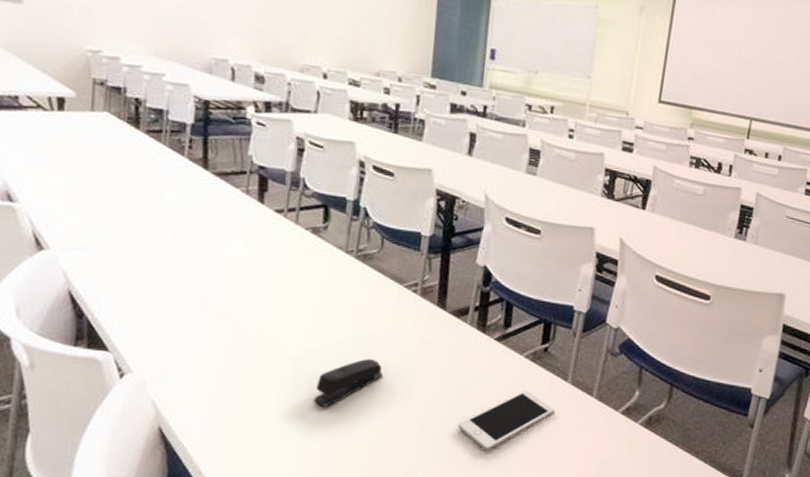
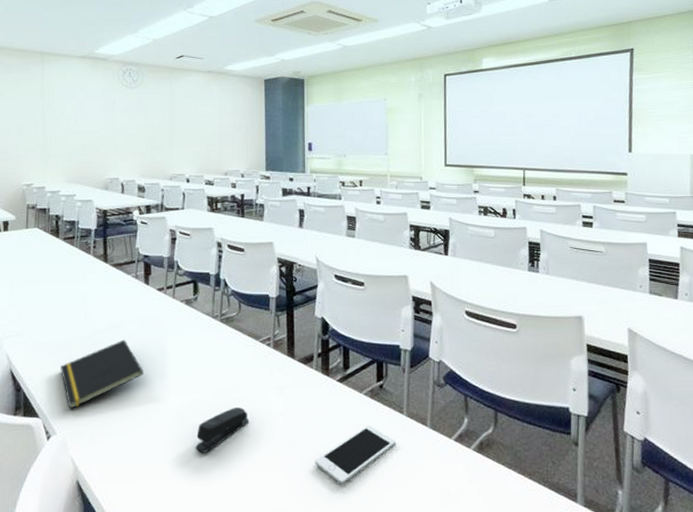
notepad: none [138,267,252,345] -> present [60,339,143,409]

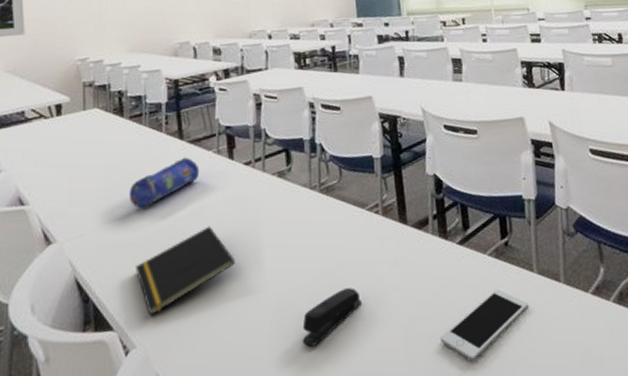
pencil case: none [59,278,120,317] -> present [129,157,200,209]

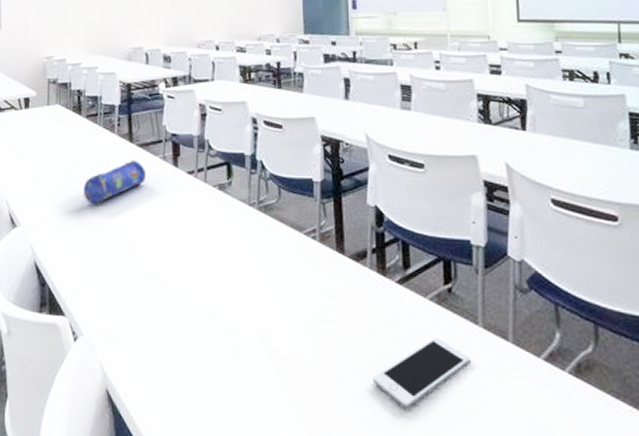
notepad: present [135,226,235,316] -> none [85,229,175,307]
stapler: present [302,287,362,347] -> none [234,311,295,363]

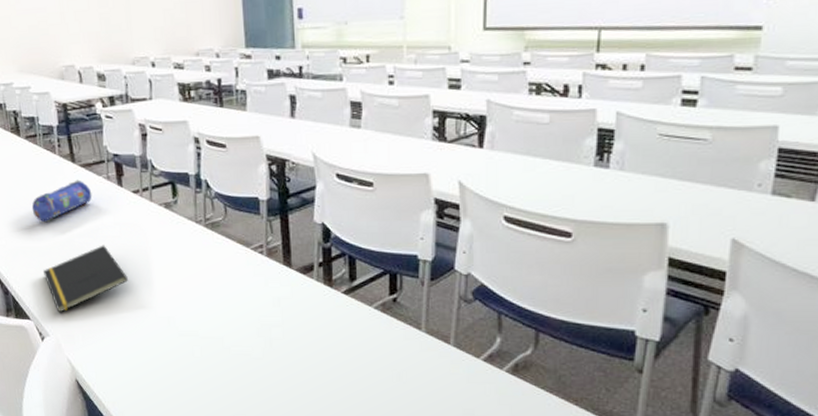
notepad: none [85,229,175,307] -> present [42,245,128,313]
cell phone: present [373,336,470,408] -> none [319,340,412,398]

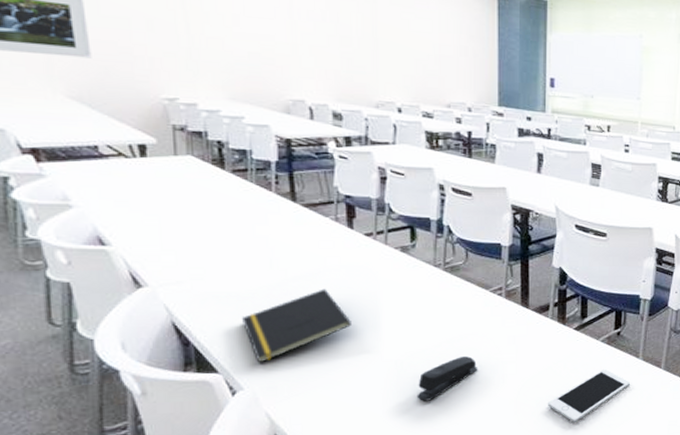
pencil case: present [31,180,92,222] -> none [232,220,315,264]
stapler: none [189,317,245,360] -> present [417,356,478,401]
cell phone: none [319,340,412,398] -> present [548,368,630,422]

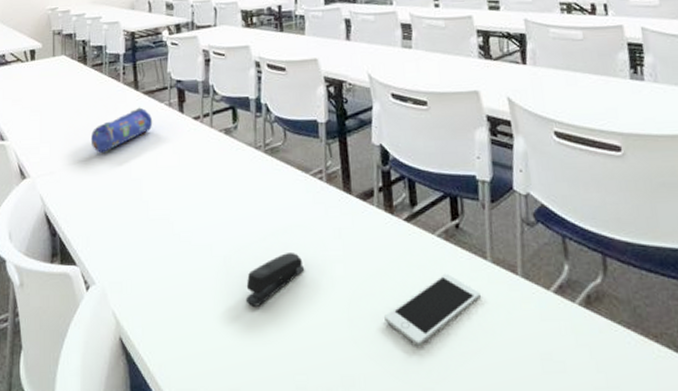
pencil case: none [232,220,315,264] -> present [90,107,153,153]
notepad: present [241,288,351,363] -> none [95,176,184,256]

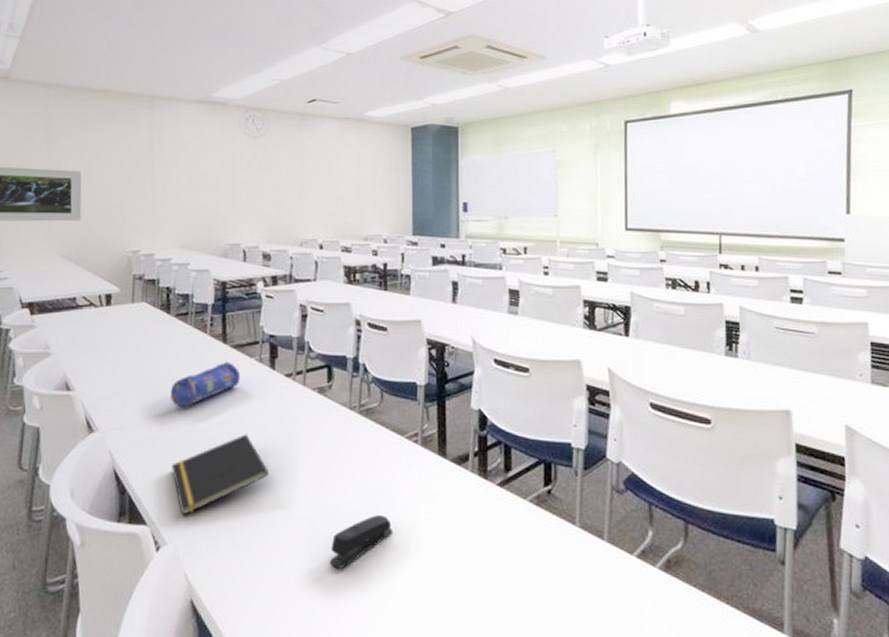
notepad: none [95,176,184,256] -> present [171,434,269,515]
cell phone: present [384,273,480,346] -> none [471,537,566,608]

